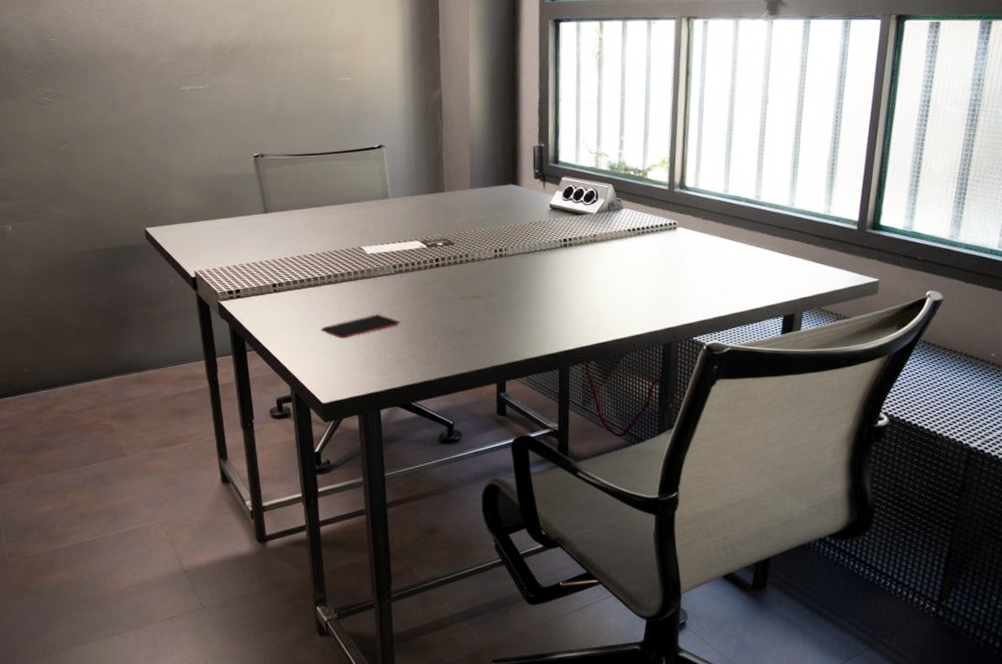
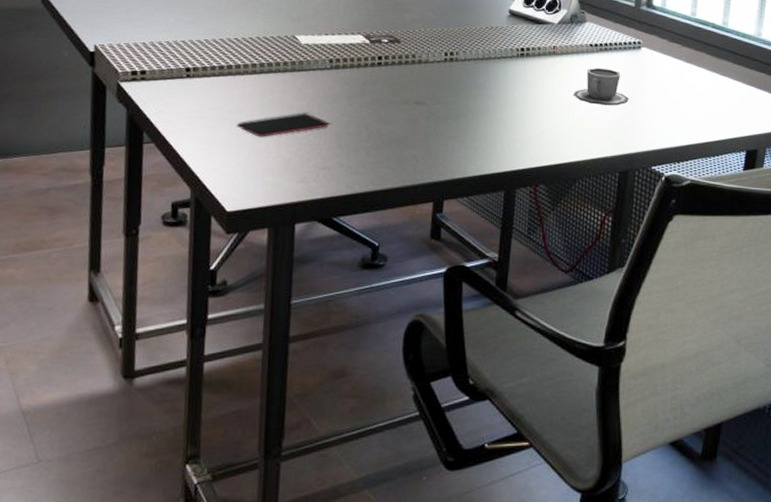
cup: none [615,250,668,285] -> present [573,67,629,106]

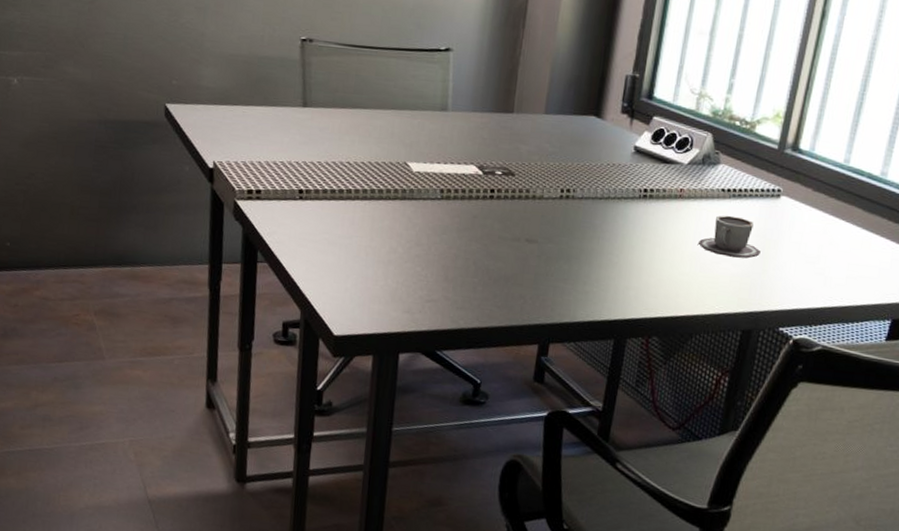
smartphone: present [236,113,331,137] -> none [345,243,439,265]

